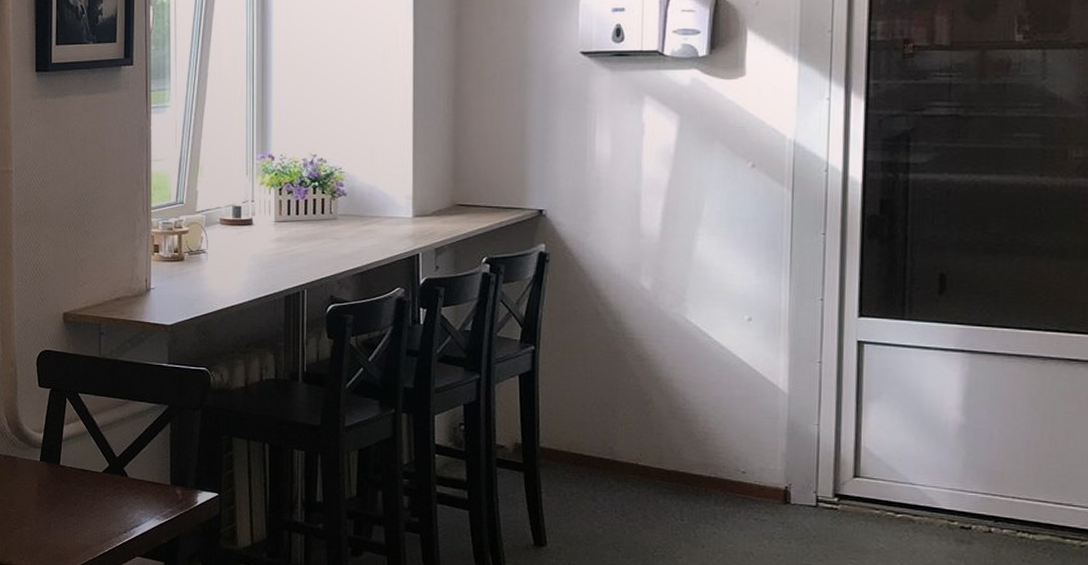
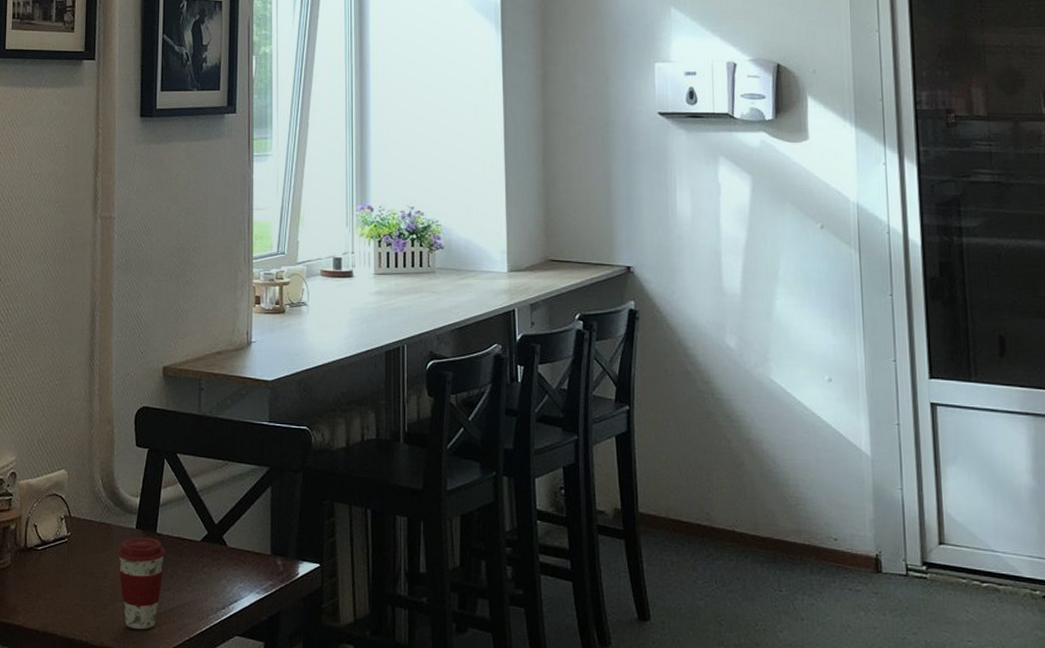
coffee cup: none [23,468,69,551] -> present [117,537,165,630]

